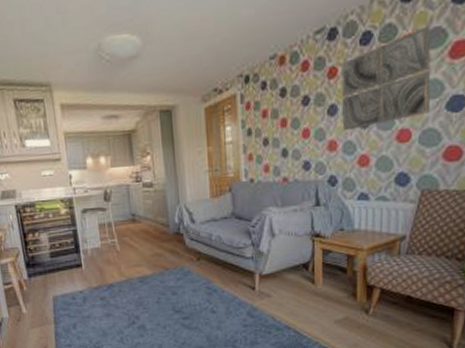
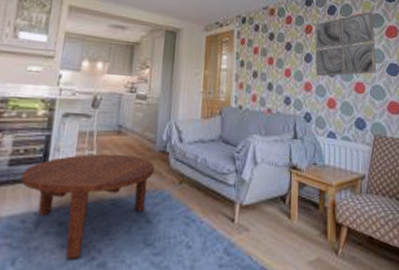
coffee table: none [62,239,172,324] -> present [21,153,154,260]

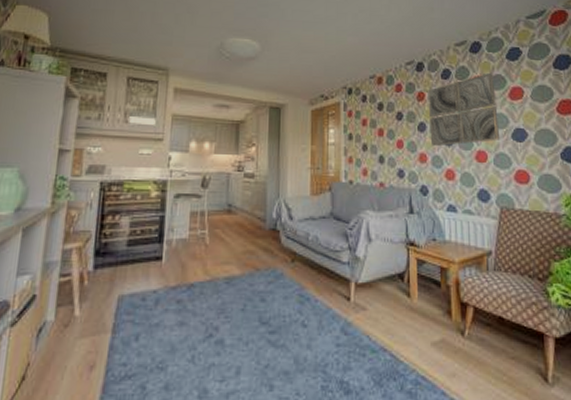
coffee table: present [21,153,154,260] -> none [139,233,265,336]

